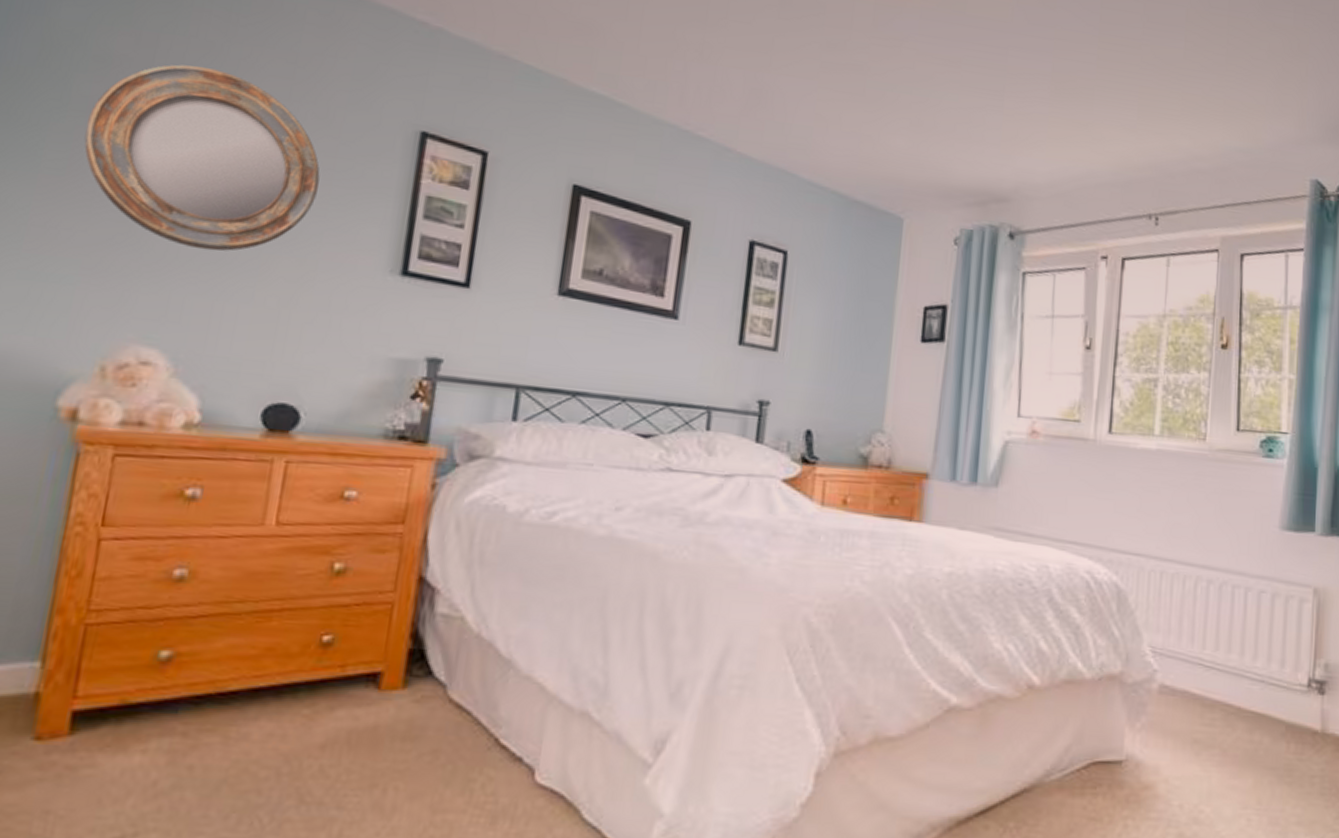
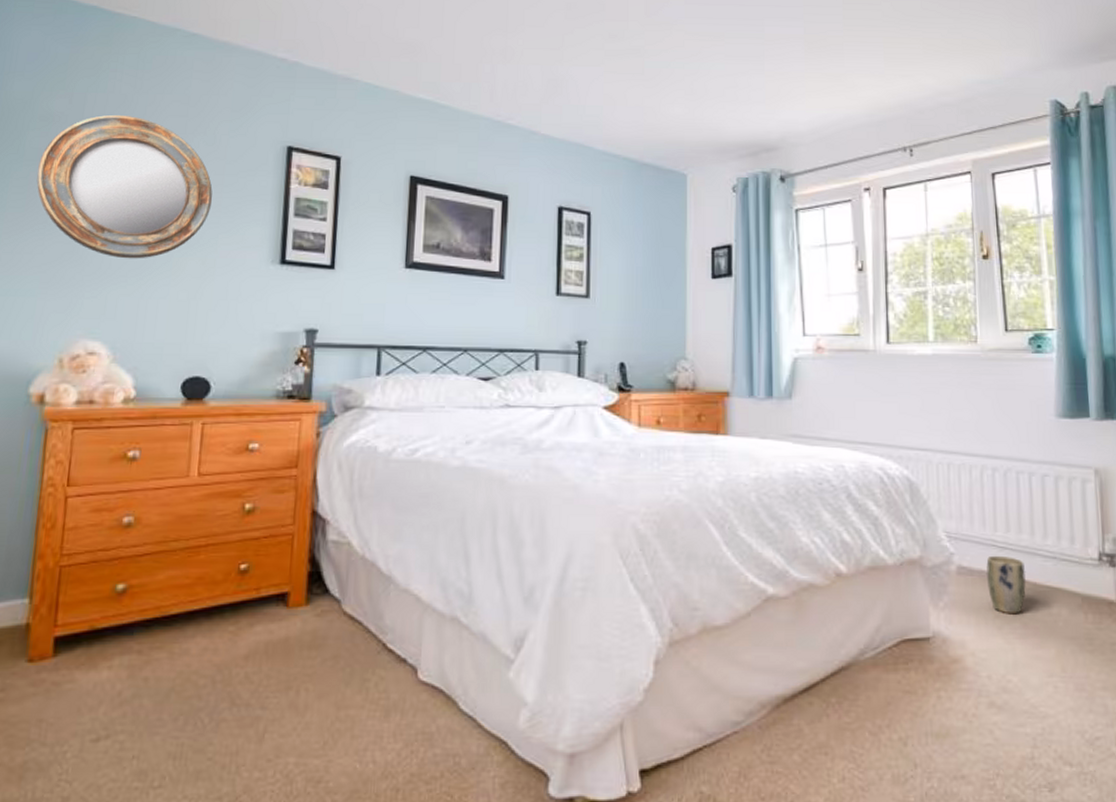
plant pot: none [1188,675,1231,741] -> present [985,555,1027,615]

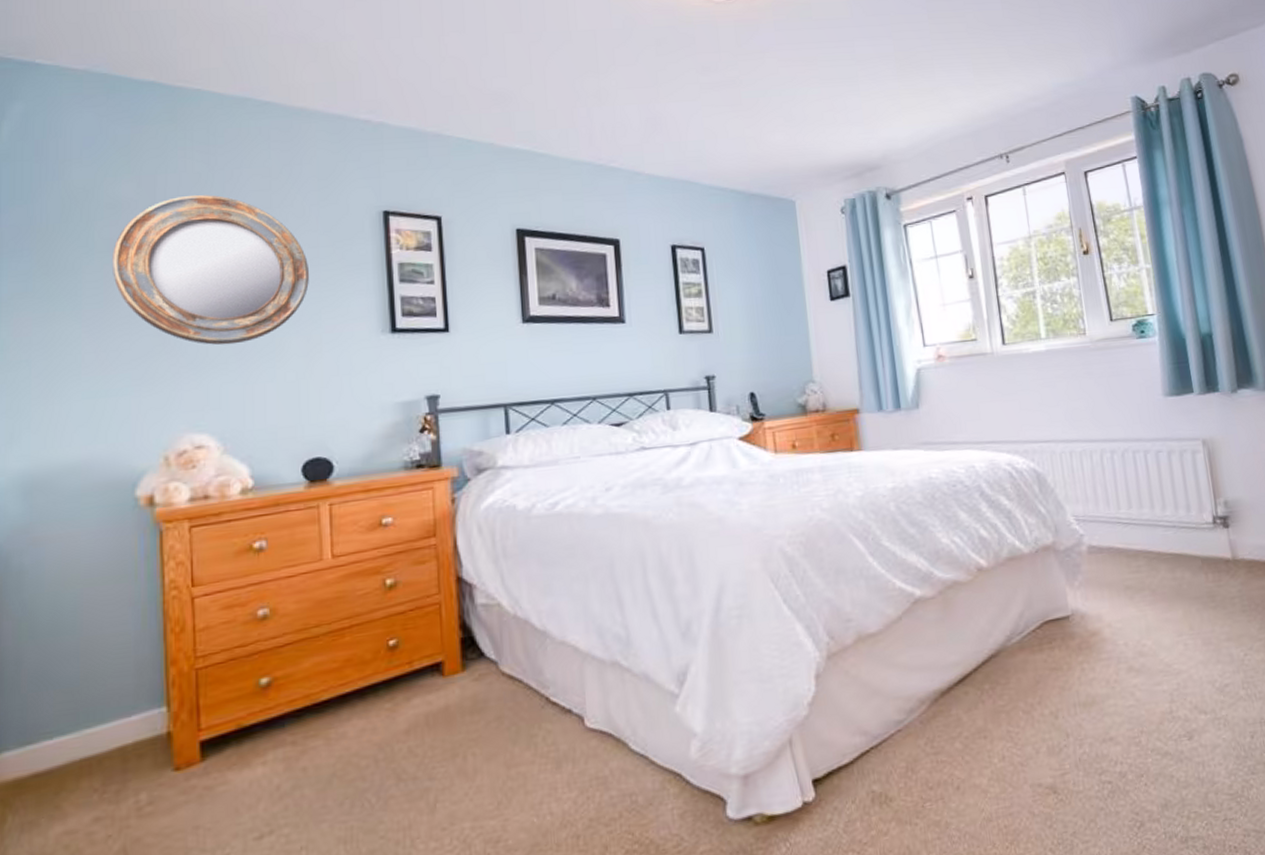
plant pot: present [985,555,1027,615] -> none [1113,531,1151,584]

